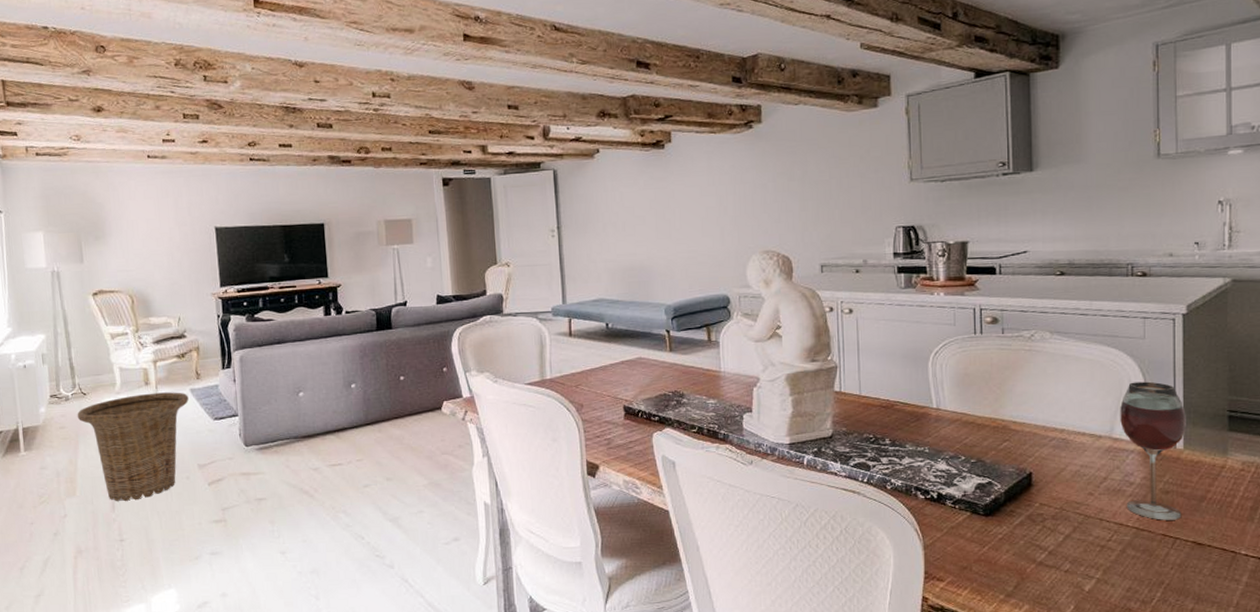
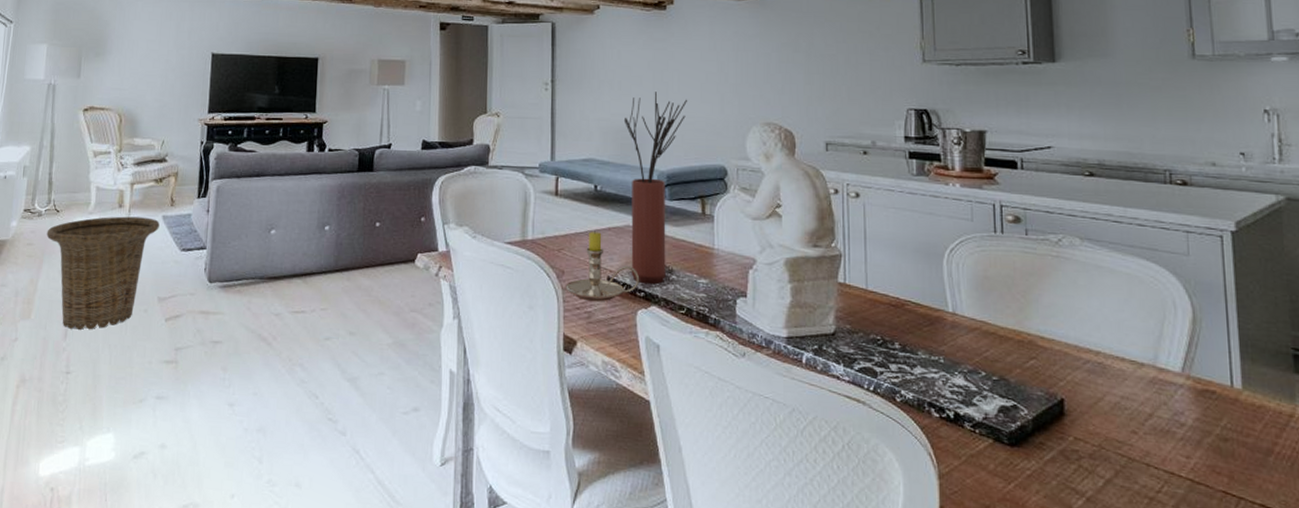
candlestick: none [585,365,654,430] -> present [565,230,640,302]
vase: none [629,230,689,410] -> present [623,92,687,285]
wineglass: present [1120,381,1186,520] -> none [1164,304,1246,475]

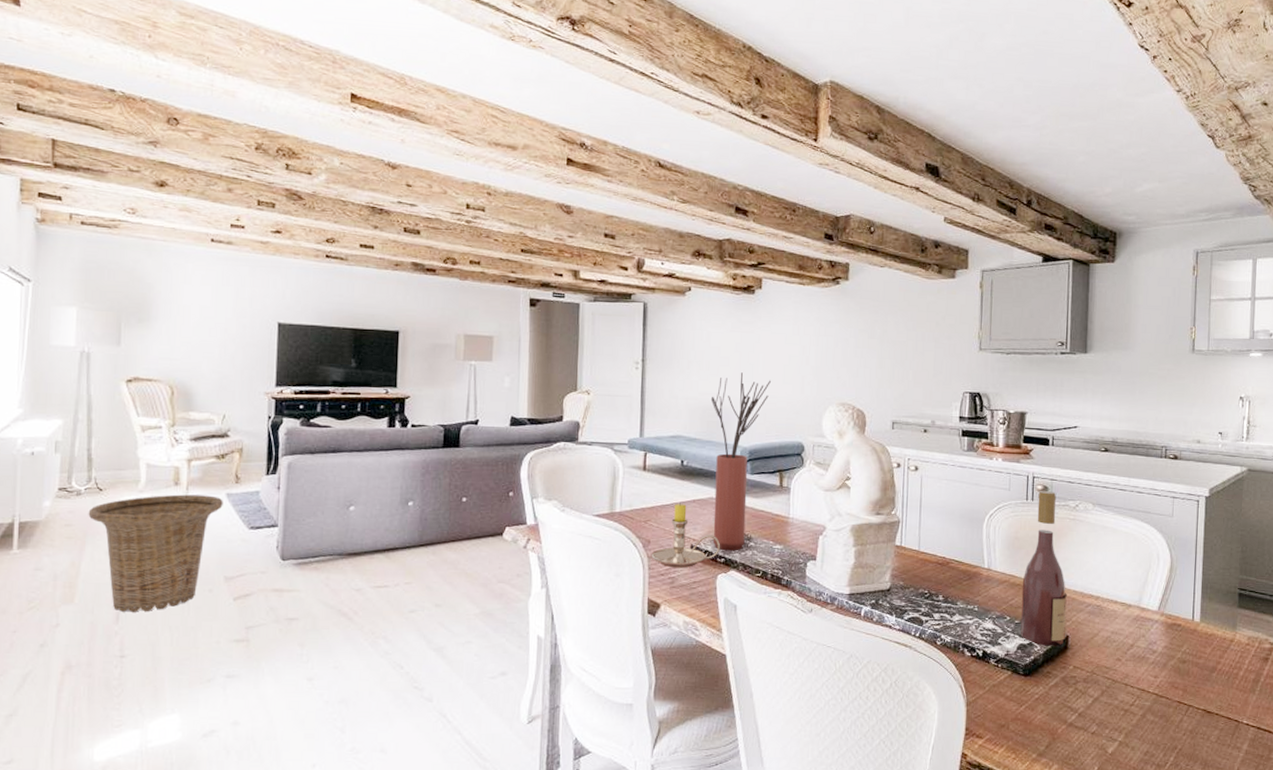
wine bottle: none [997,222,1061,411] -> present [1020,491,1068,646]

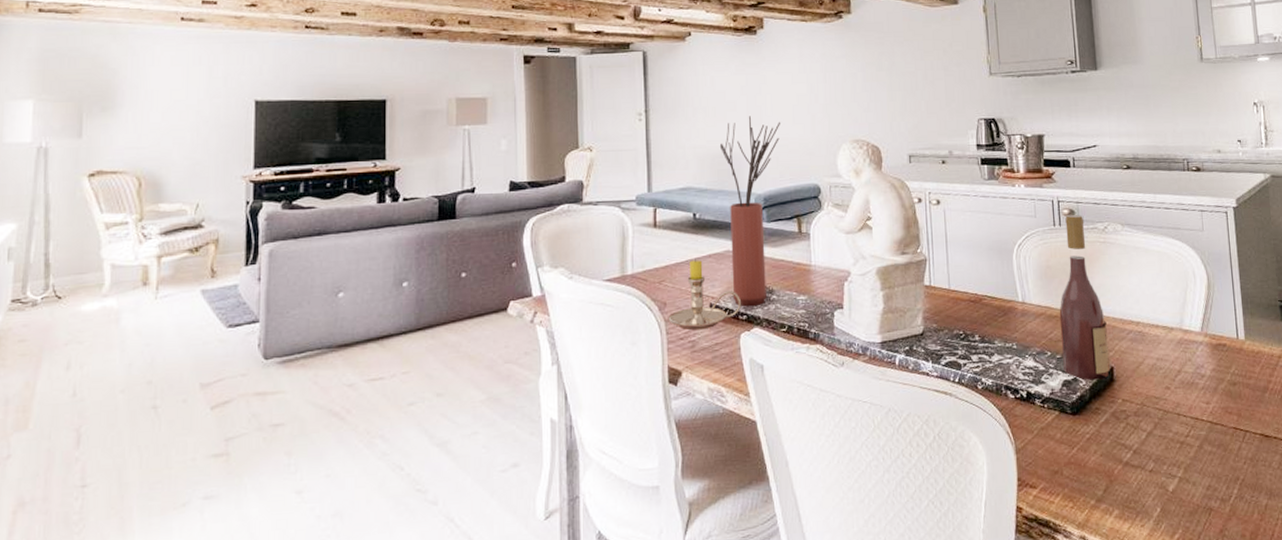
basket: present [88,494,223,612] -> none [45,293,198,434]

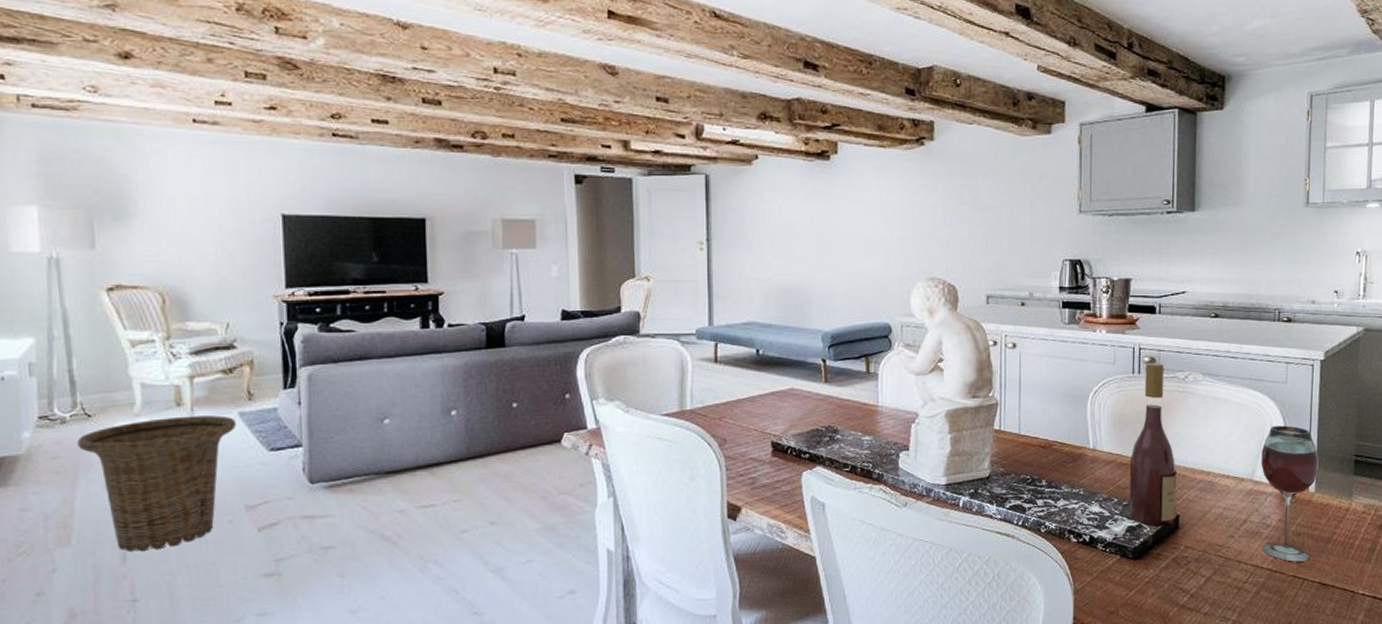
basket: none [45,293,198,434] -> present [77,415,236,551]
candlestick: present [668,259,742,331] -> none [728,396,805,468]
vase: present [719,116,780,307] -> none [786,249,852,446]
wineglass: none [1187,273,1249,413] -> present [1261,425,1319,562]

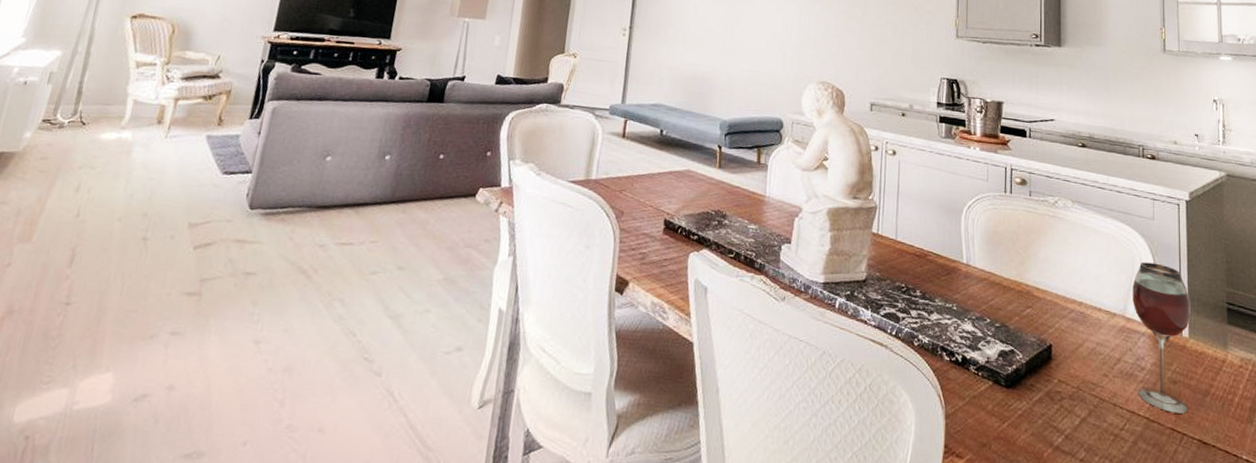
basket: present [77,415,236,551] -> none [65,133,203,256]
wine bottle: present [1128,363,1178,527] -> none [1001,184,1050,356]

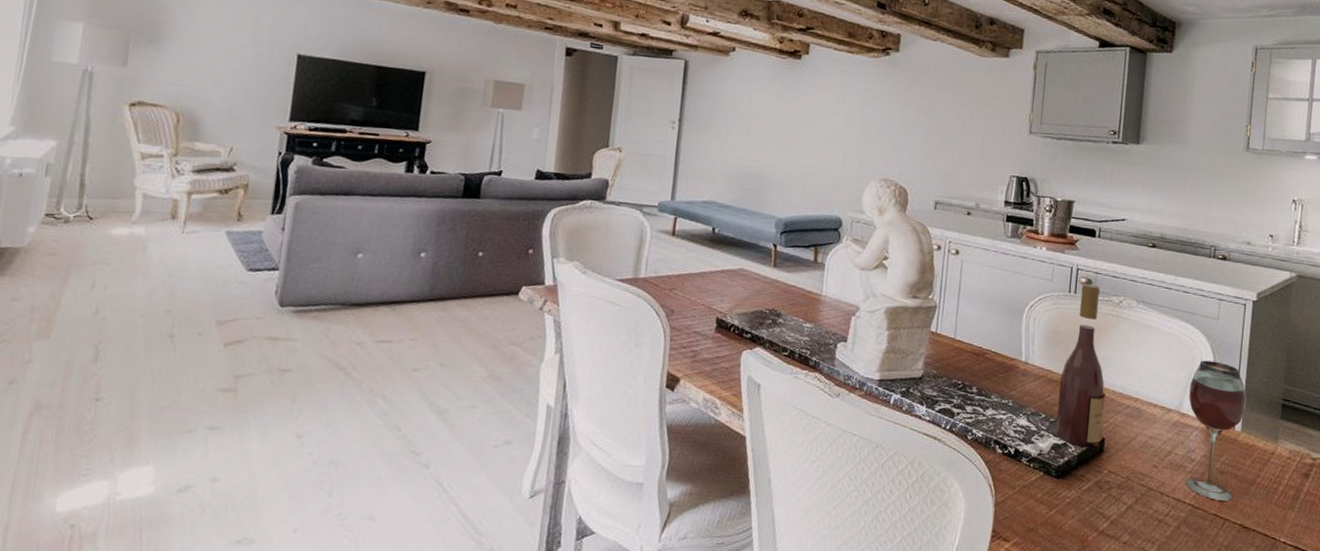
wine bottle: none [1001,184,1050,356] -> present [1055,284,1106,449]

